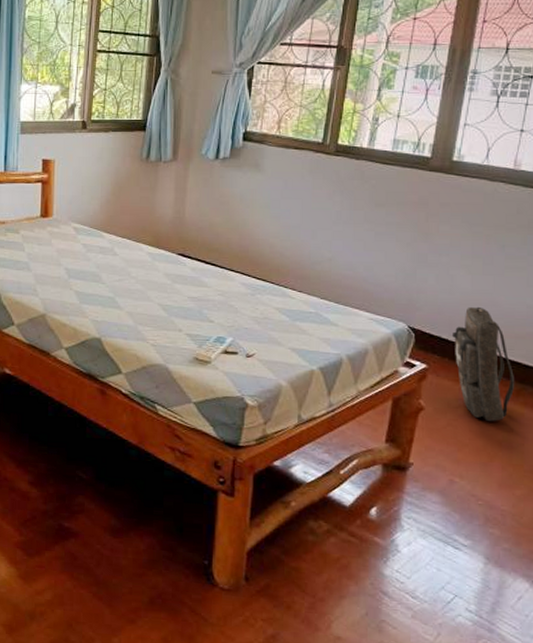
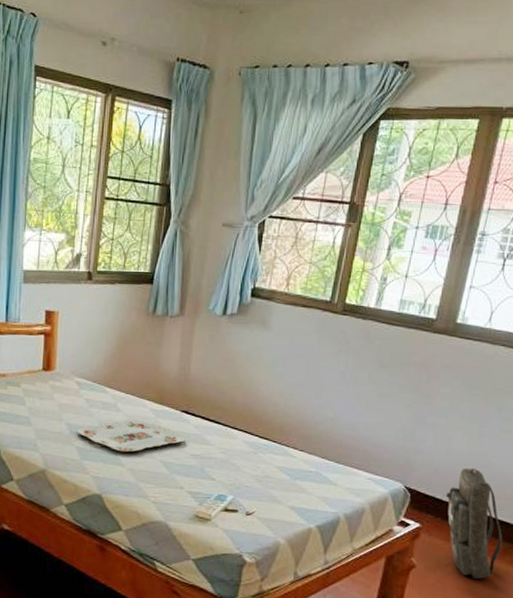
serving tray: none [75,263,183,296] -> present [77,419,186,452]

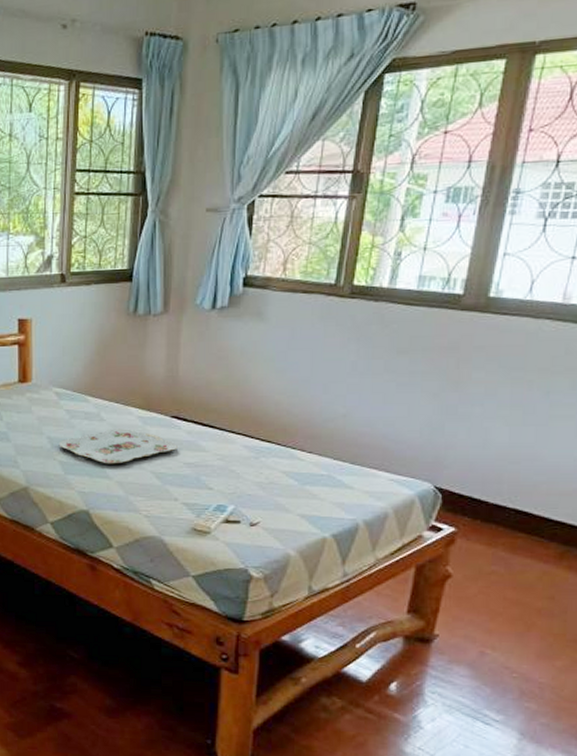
backpack: present [446,468,503,579] -> none [486,461,559,587]

